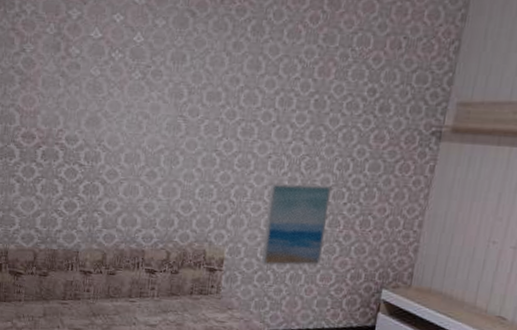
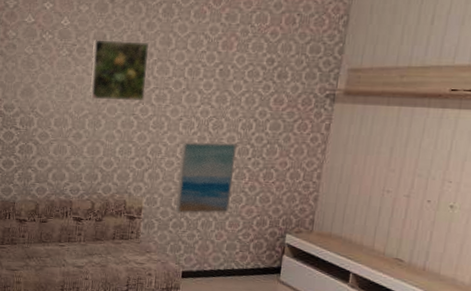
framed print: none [166,61,235,134] -> present [90,40,149,100]

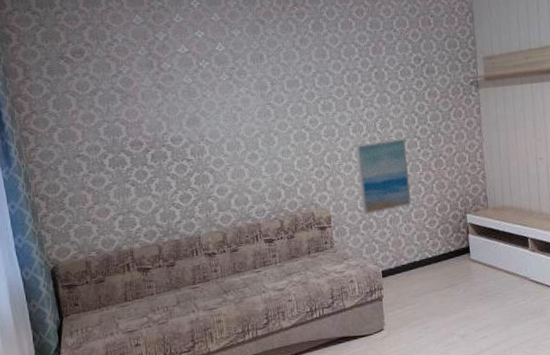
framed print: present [90,40,149,100] -> none [251,56,312,119]

